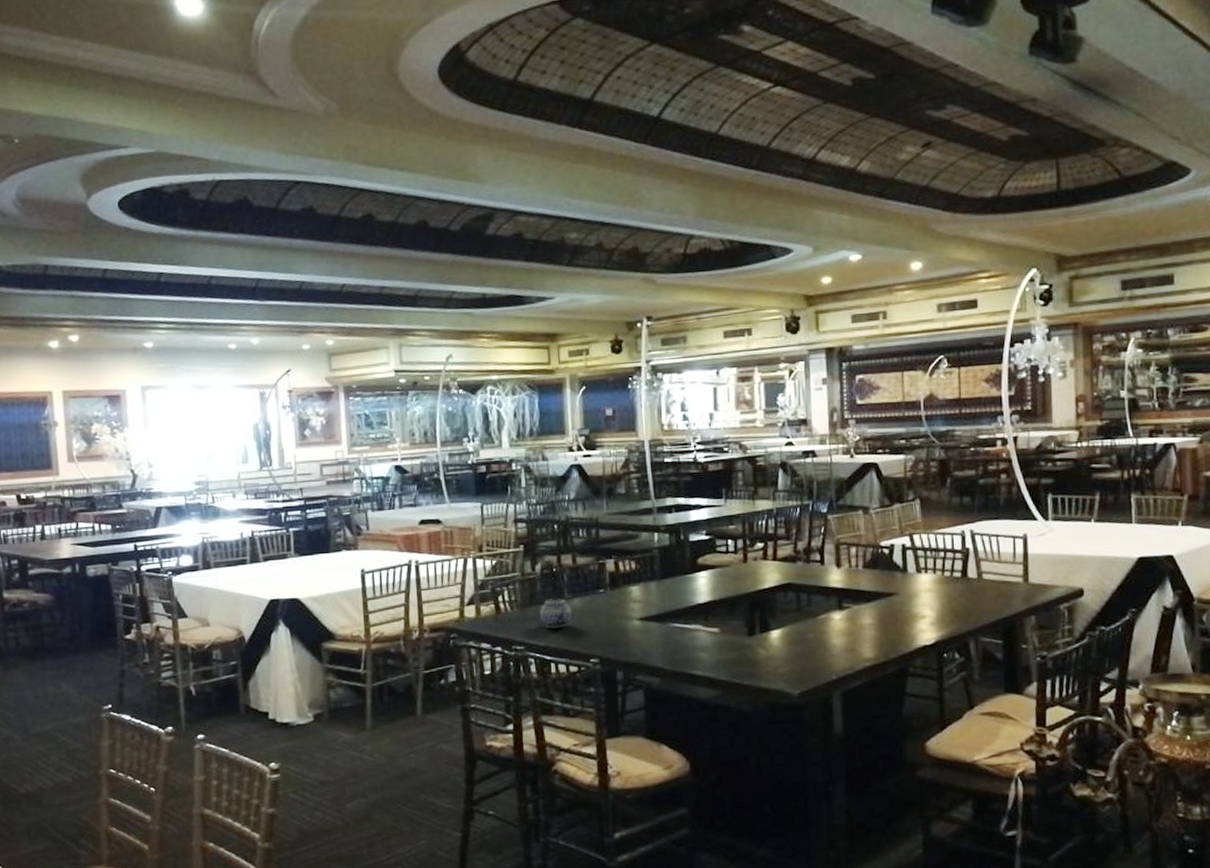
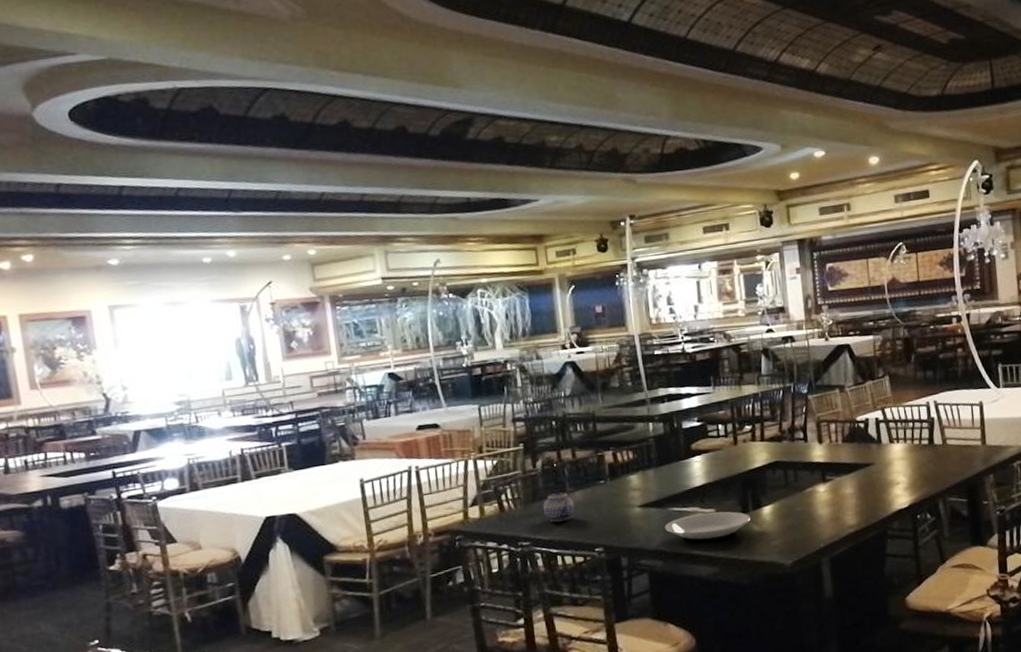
plate: none [664,631,756,663] -> present [665,511,750,543]

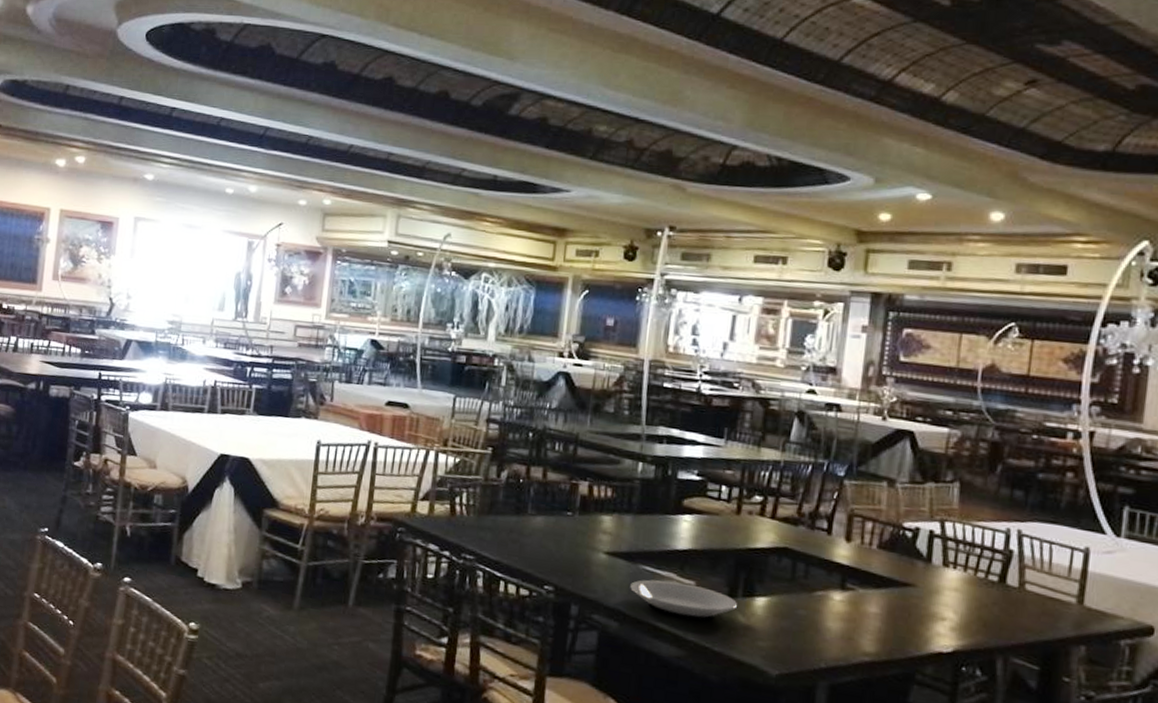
teapot: present [543,489,575,522] -> none [497,507,533,545]

